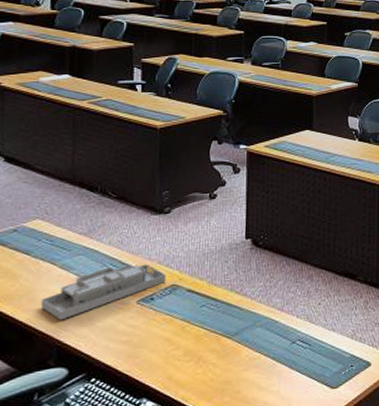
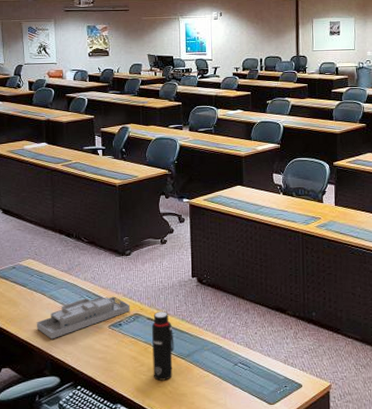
water bottle: none [190,281,220,367] -> present [151,311,175,381]

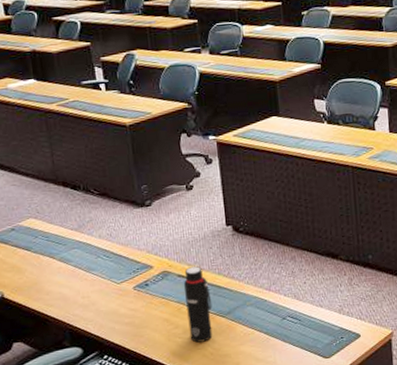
desk organizer: present [36,296,130,340] -> none [47,253,157,307]

